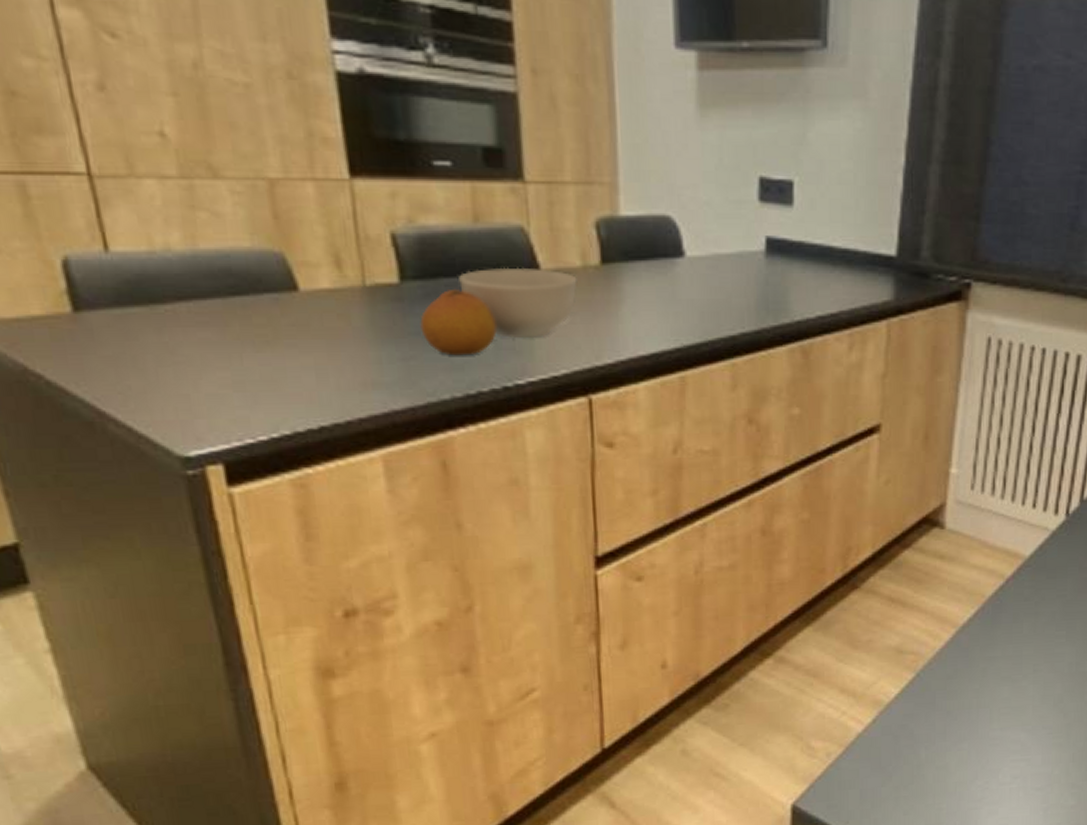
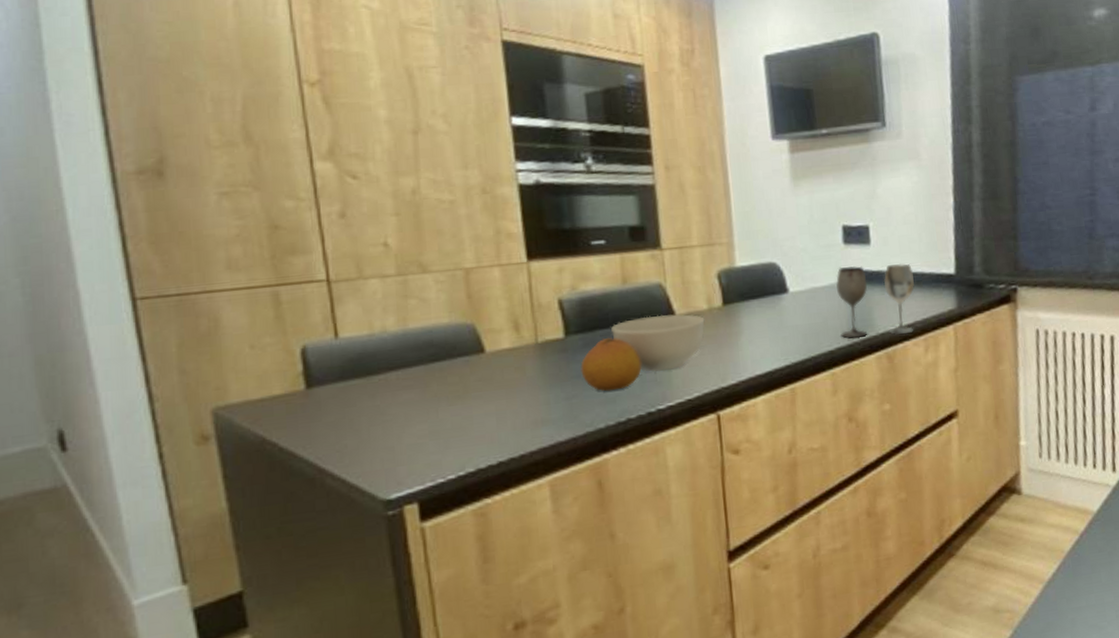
wineglass: none [744,231,845,326] -> present [835,264,914,339]

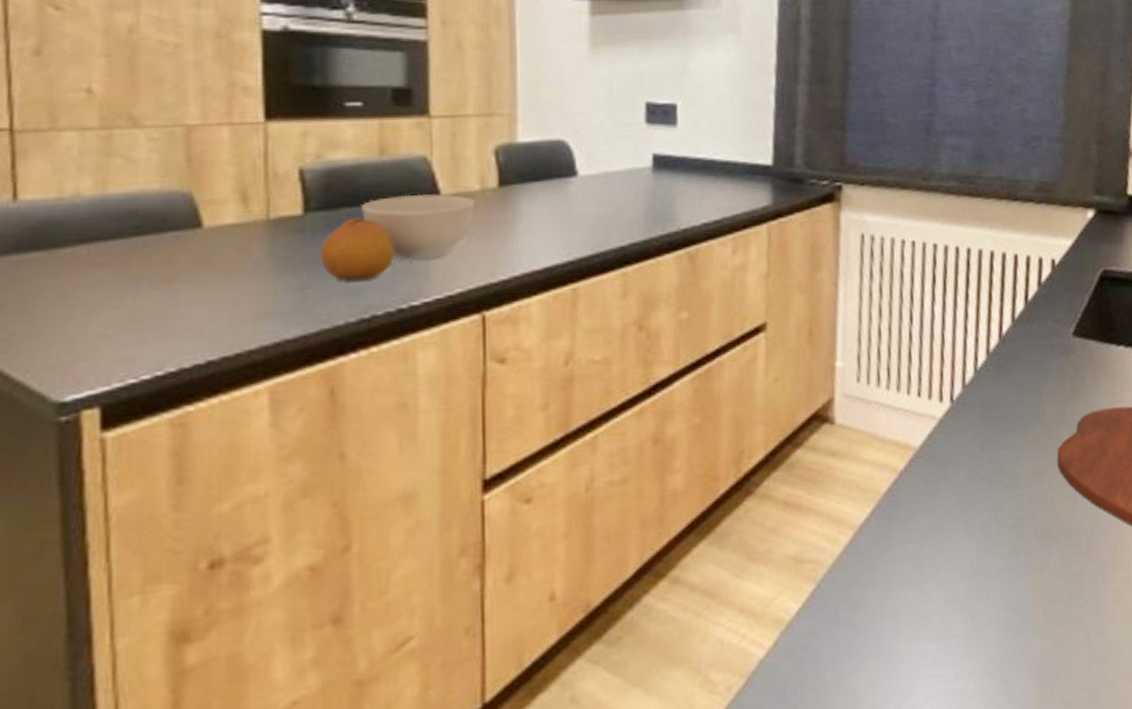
wineglass: present [835,264,914,339] -> none [633,149,725,233]

